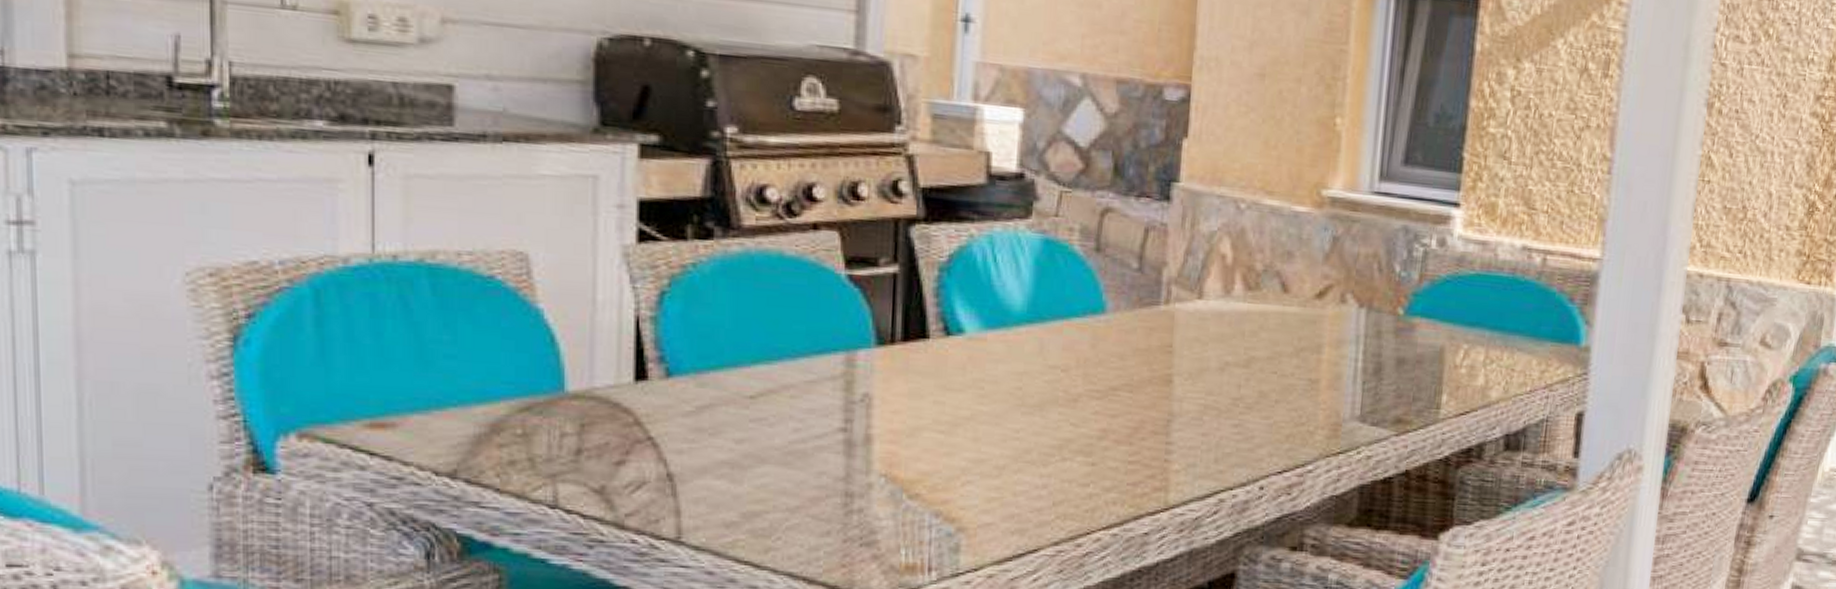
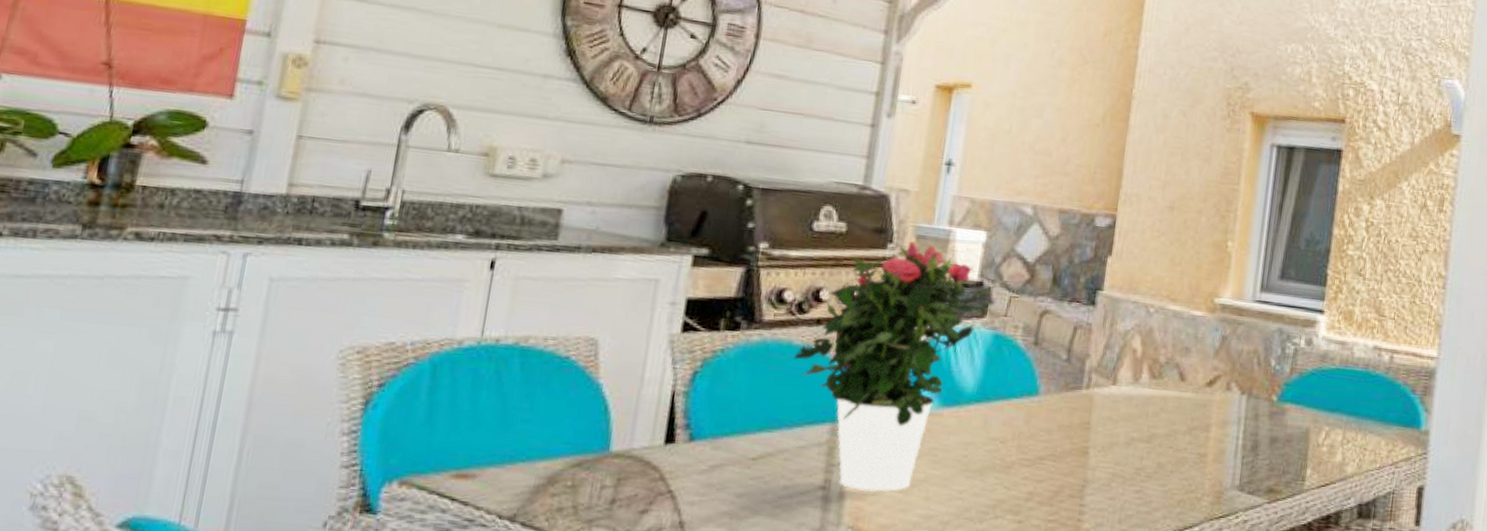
potted flower: none [788,121,1044,434] -> present [793,240,998,492]

